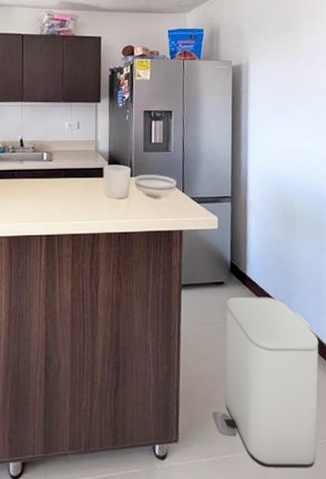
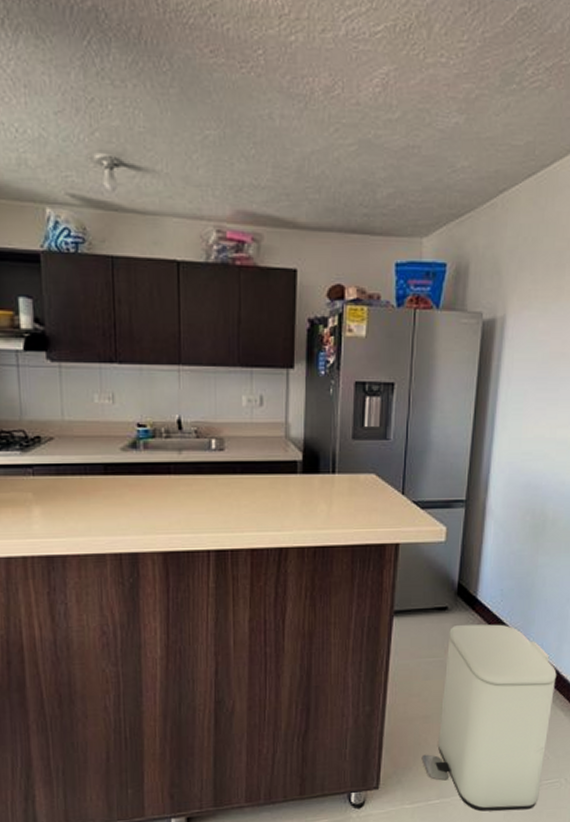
mug: present [103,164,132,199] -> none [295,456,335,503]
bowl: present [134,175,177,198] -> none [337,471,395,501]

